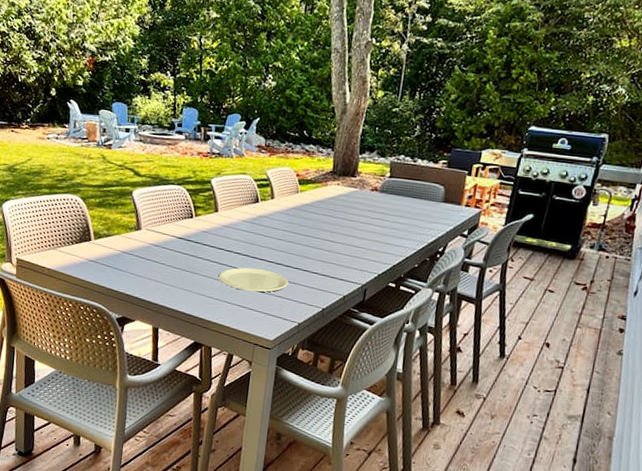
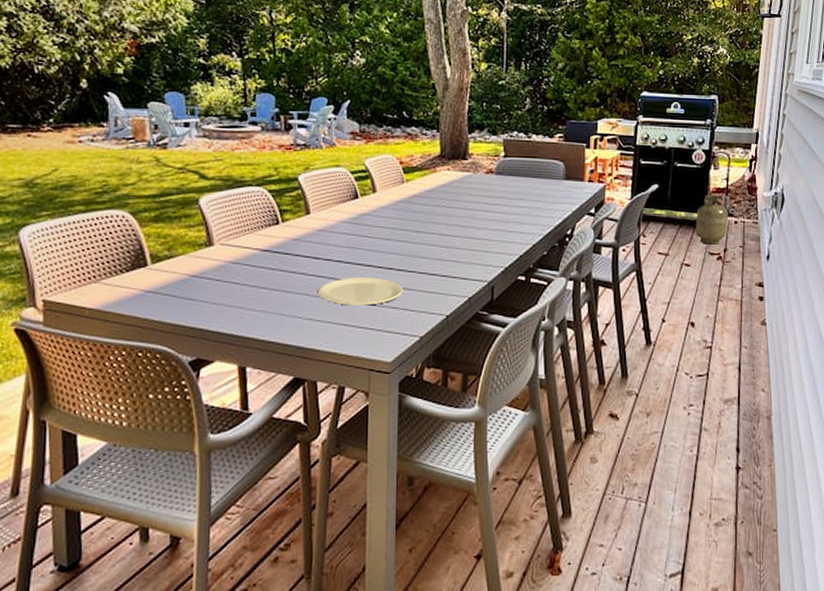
propane tank: none [564,229,601,276] -> present [695,195,729,244]

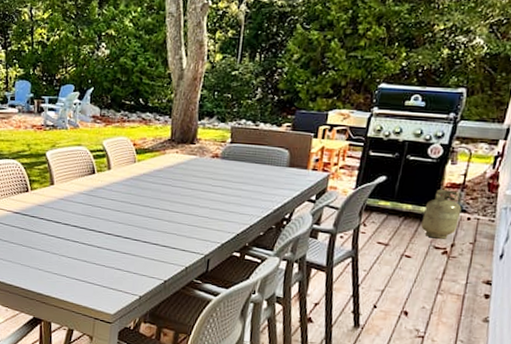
plate: present [318,276,403,306] -> none [57,240,128,266]

